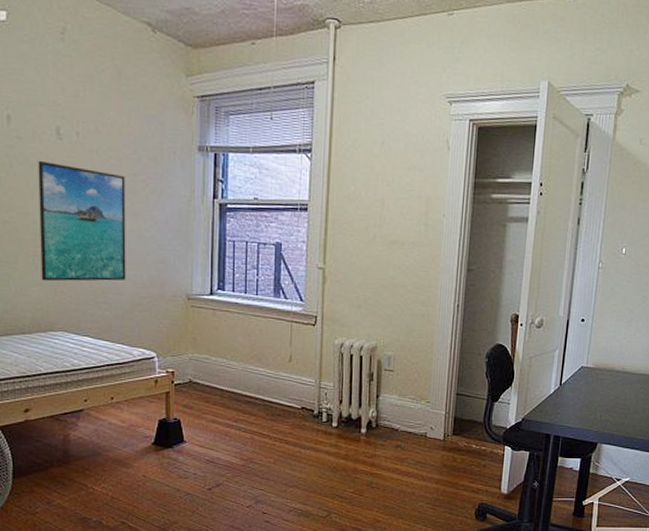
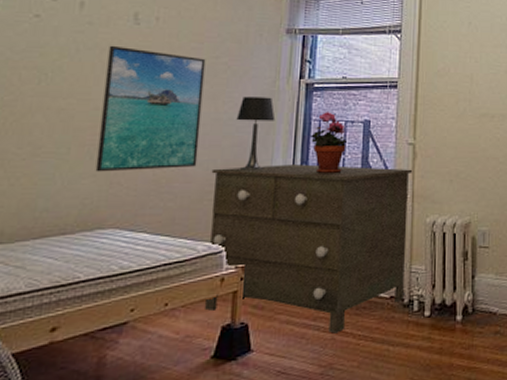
dresser: none [139,282,323,434] -> present [205,164,413,334]
table lamp: none [157,215,193,287] -> present [236,96,276,171]
potted plant: none [226,233,260,294] -> present [311,112,347,174]

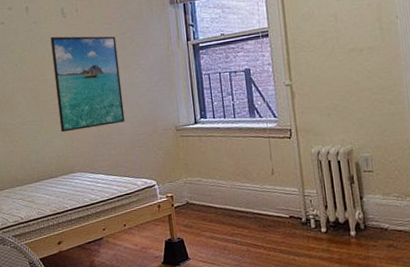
dresser: present [205,164,413,334] -> none [136,107,301,246]
table lamp: present [236,96,276,171] -> none [146,60,175,121]
potted plant: present [311,112,347,174] -> none [204,66,234,119]

